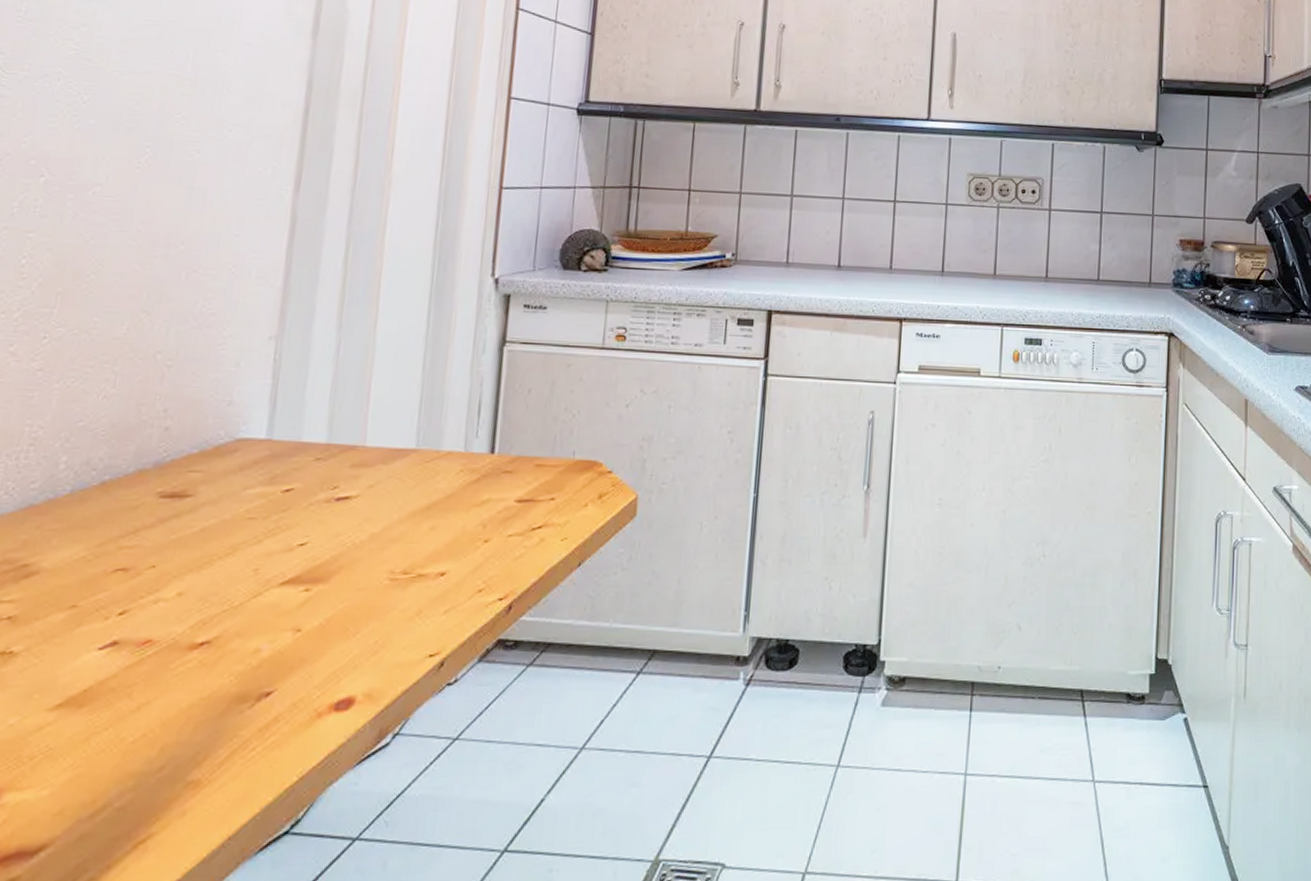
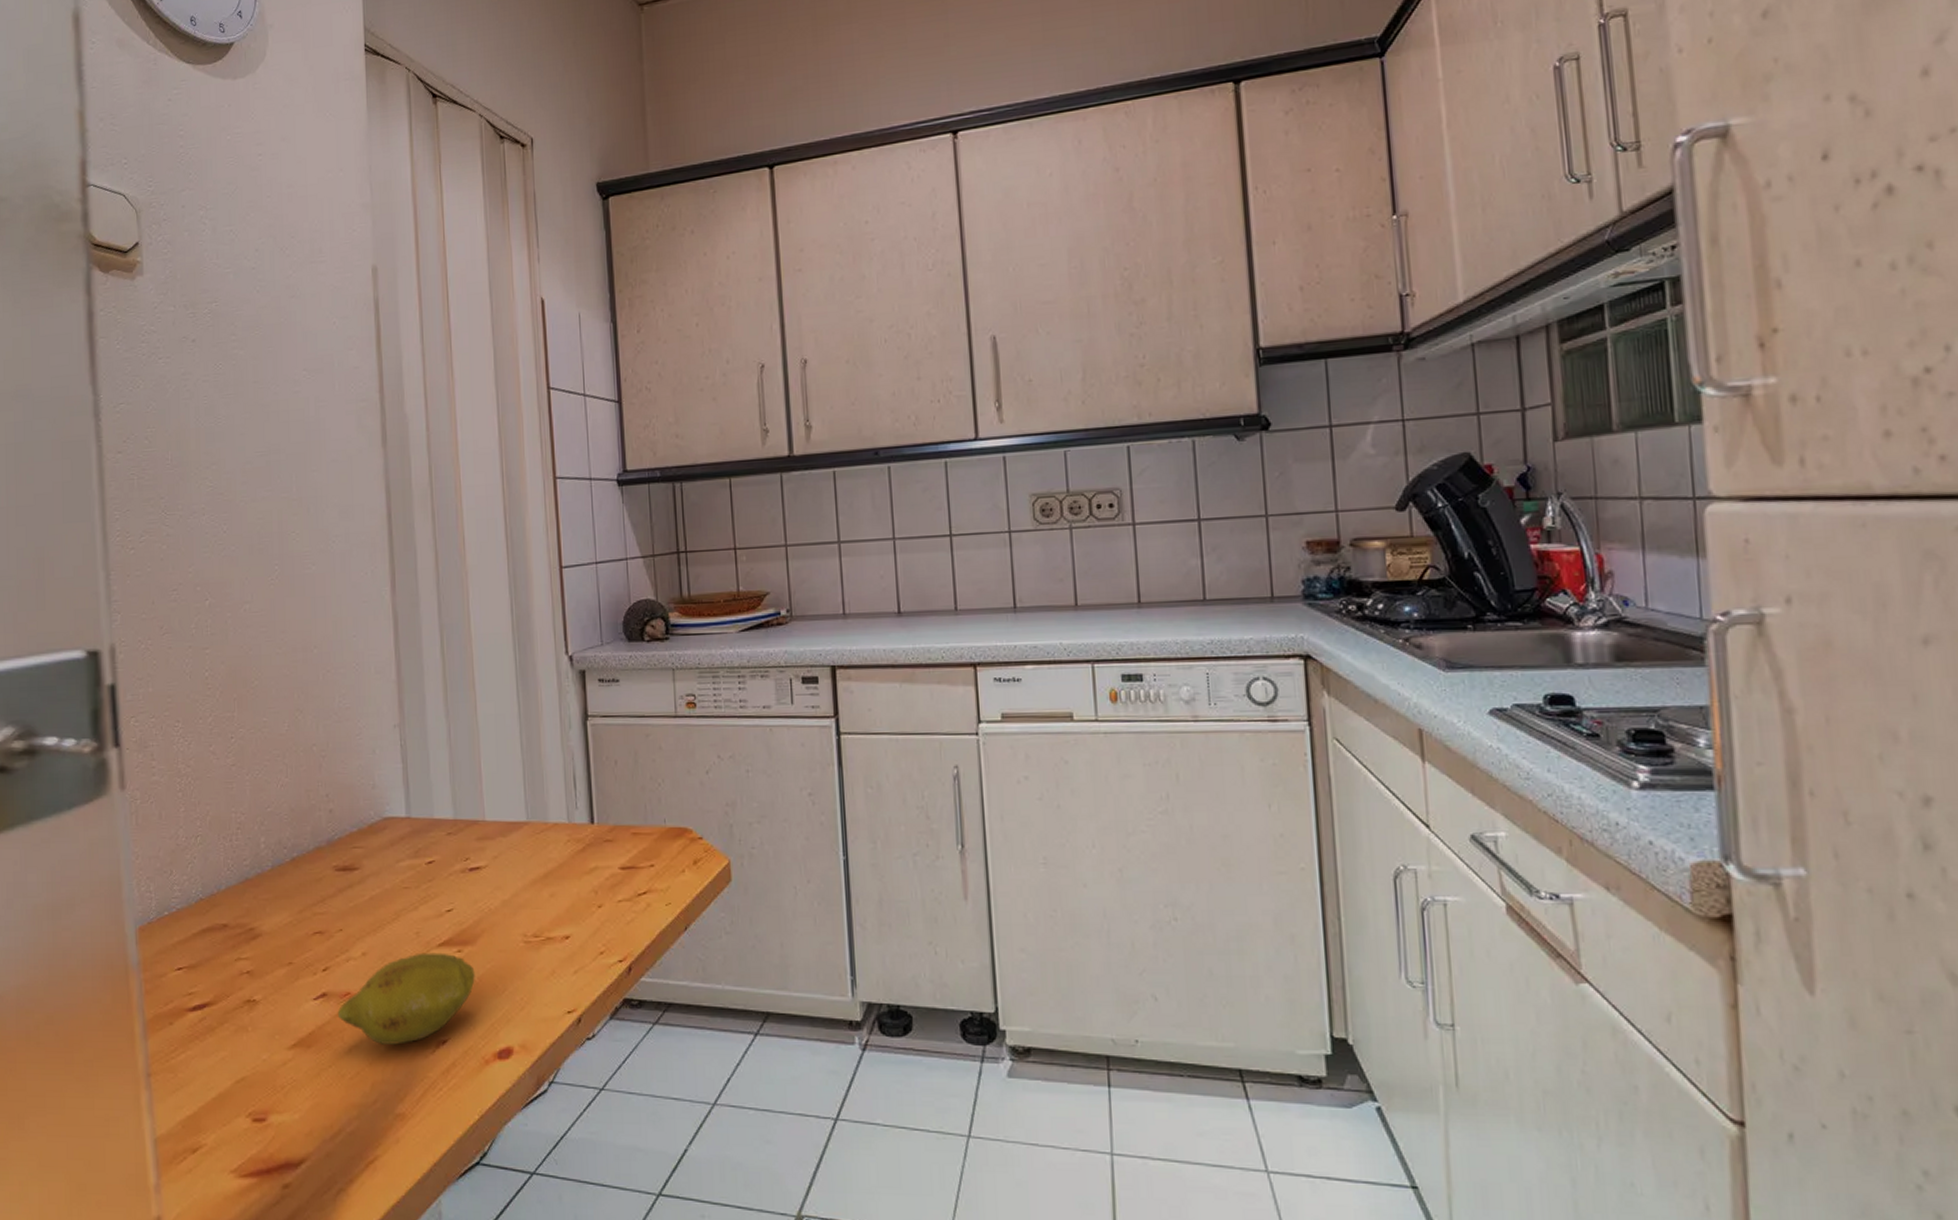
fruit: none [128,592,323,701] -> present [337,952,475,1046]

